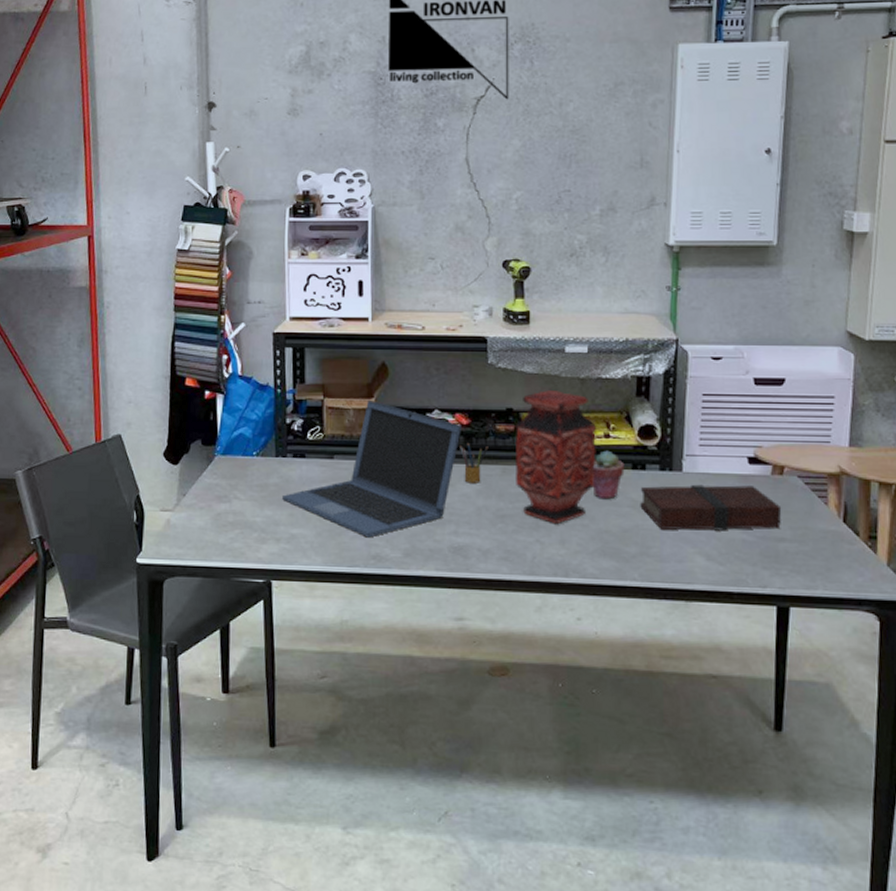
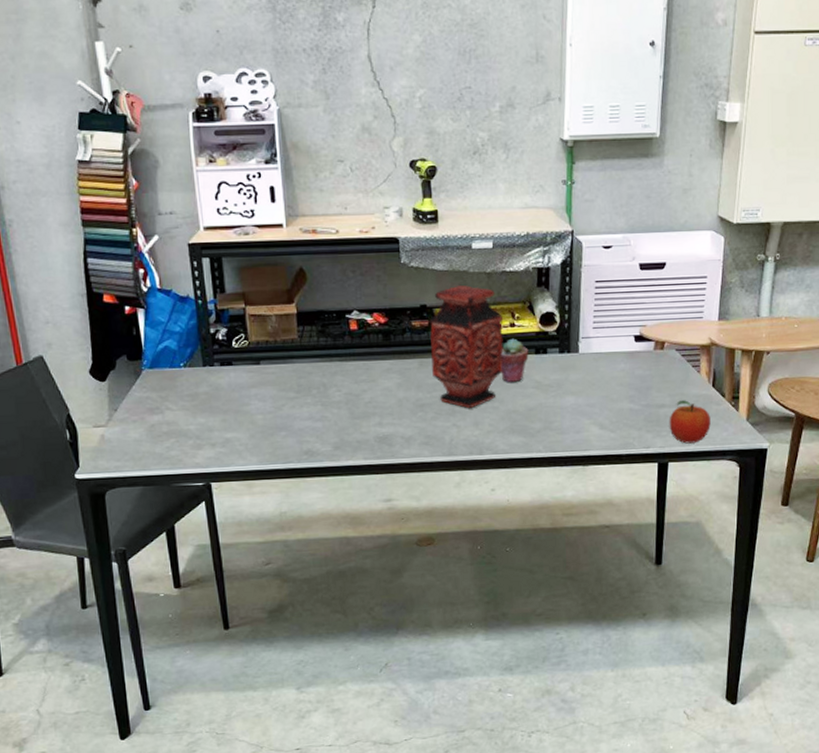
laptop: present [282,400,461,538] -> none [214,306,380,436]
pencil box: present [460,443,488,483] -> none [379,340,406,378]
book: present [640,484,782,531] -> none [542,361,663,405]
fruit: none [790,535,842,587] -> present [669,400,711,444]

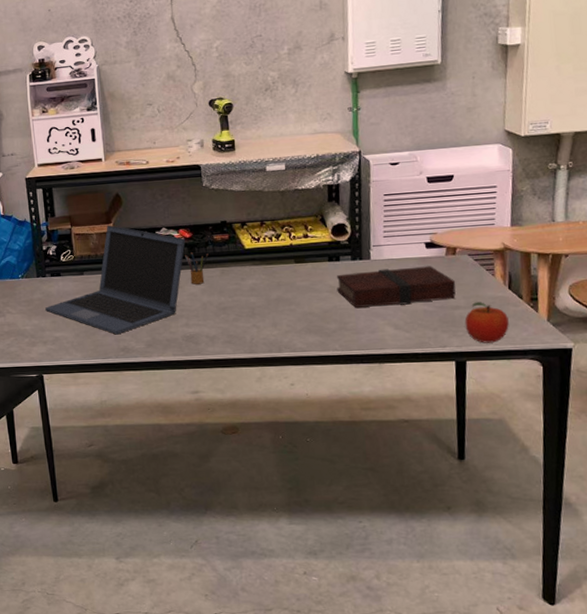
laptop: none [214,306,380,436] -> present [45,225,185,335]
pencil box: none [379,340,406,378] -> present [185,252,209,285]
vase: present [429,284,503,409] -> none [230,202,299,311]
potted succulent: present [501,338,529,382] -> none [296,248,322,287]
book: none [542,361,663,405] -> present [336,266,456,308]

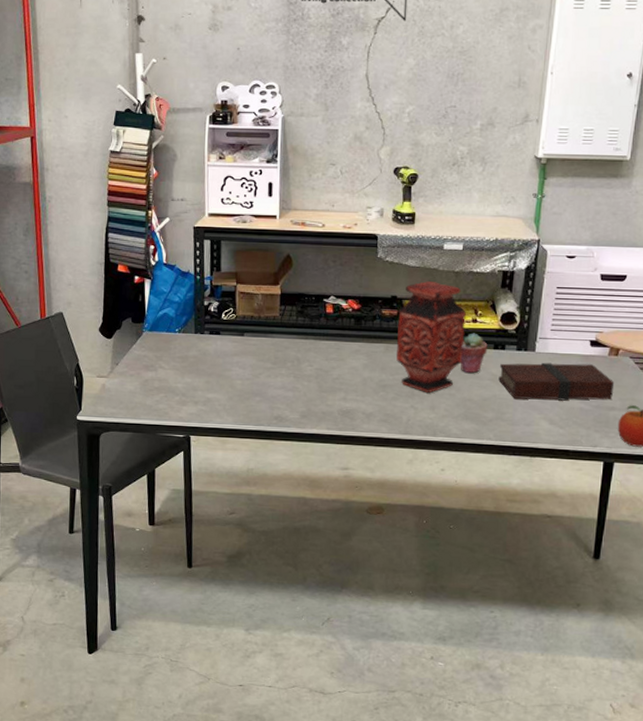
laptop: present [45,225,185,335] -> none [200,287,353,402]
pencil box: present [185,252,209,285] -> none [351,325,375,359]
vase: none [230,202,299,311] -> present [396,280,466,394]
potted succulent: none [296,248,322,287] -> present [460,333,488,373]

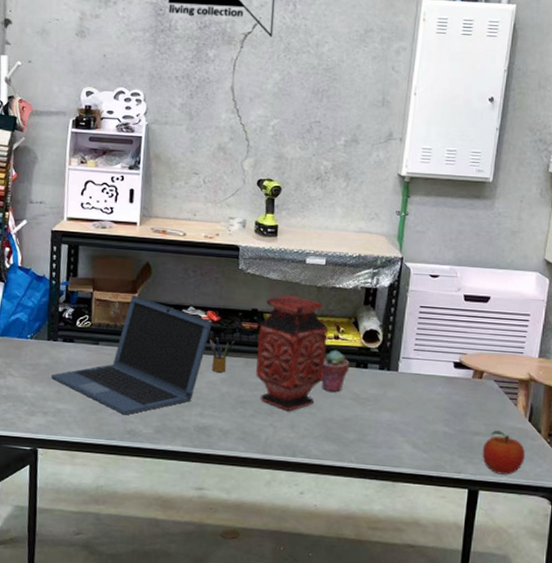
laptop: none [200,287,353,402] -> present [51,295,212,415]
pencil box: none [351,325,375,359] -> present [209,337,234,373]
book: present [498,362,615,401] -> none [360,382,479,424]

